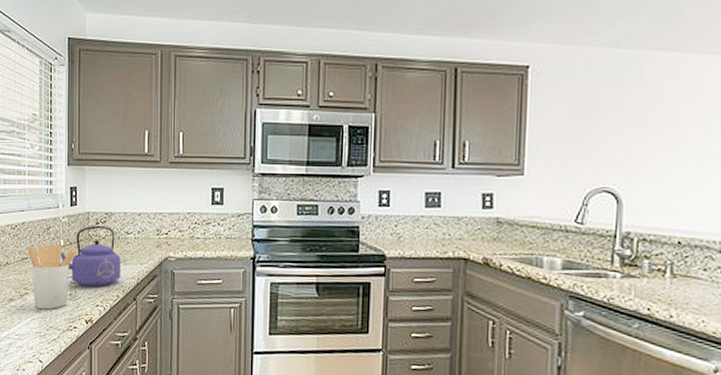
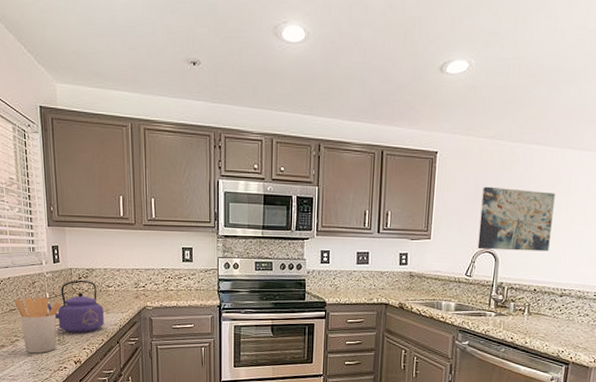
wall art: none [590,106,701,190] -> present [477,186,556,252]

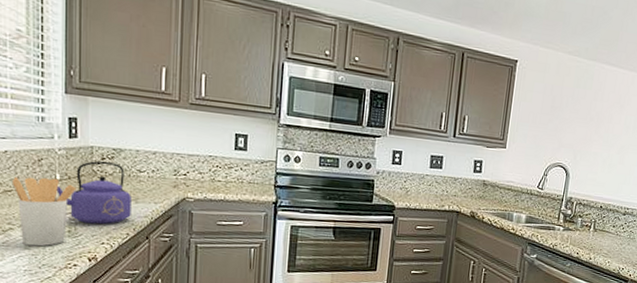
wall art: present [477,186,556,252] -> none [550,100,624,170]

